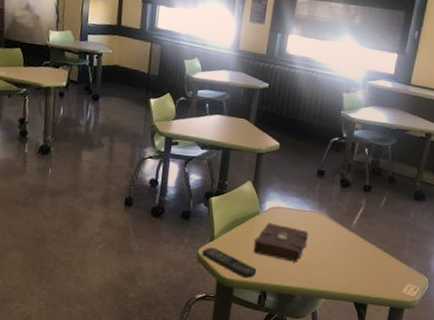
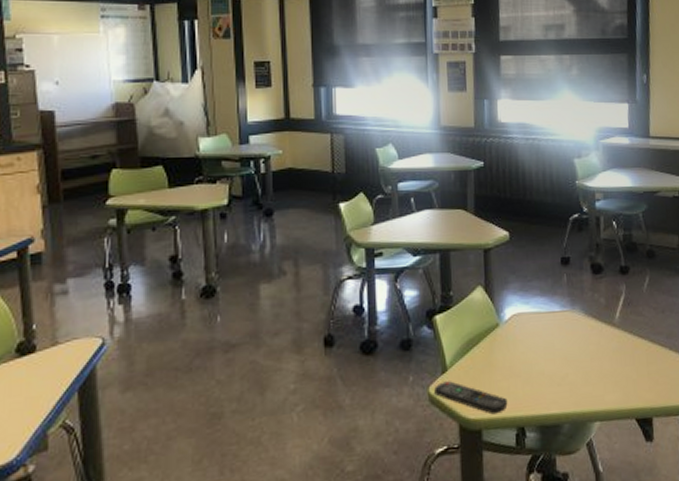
book: present [253,222,309,262] -> none [498,334,565,381]

